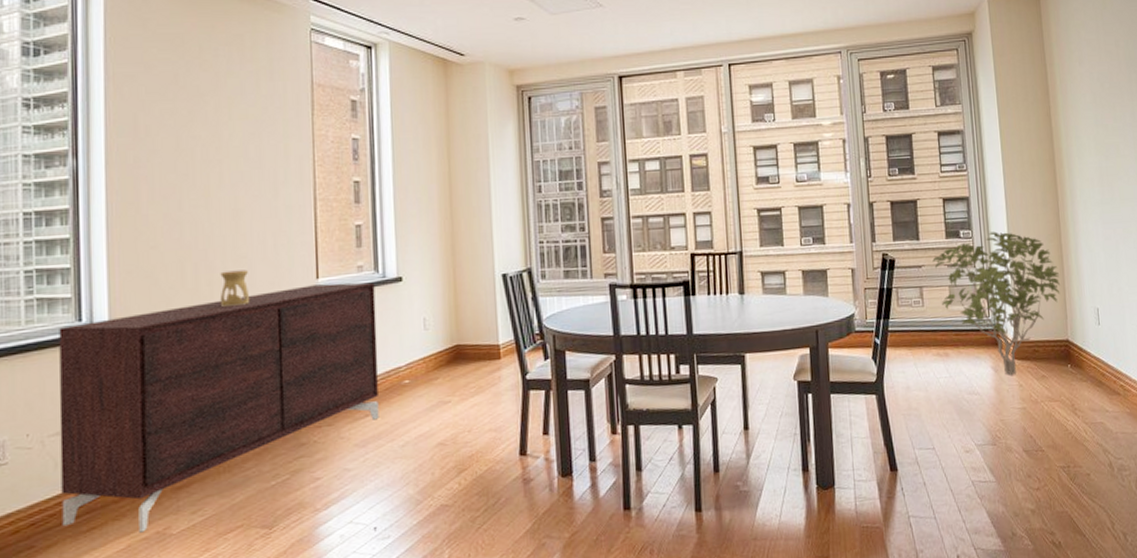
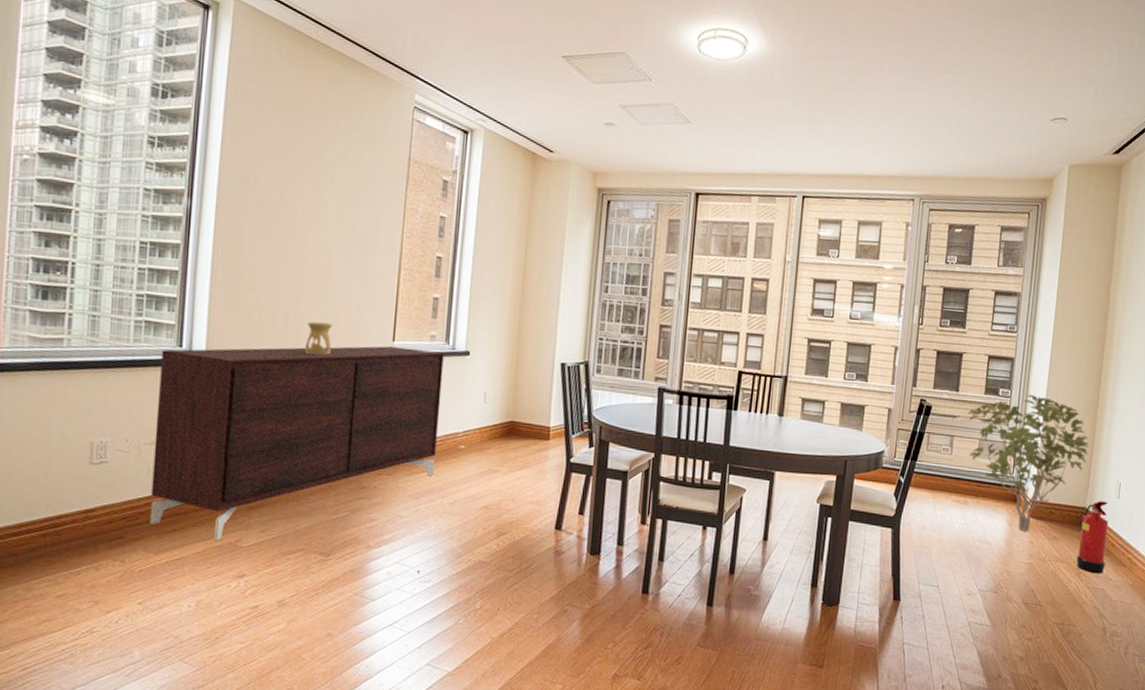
fire extinguisher: none [1067,330,1099,408] -> present [1076,501,1109,574]

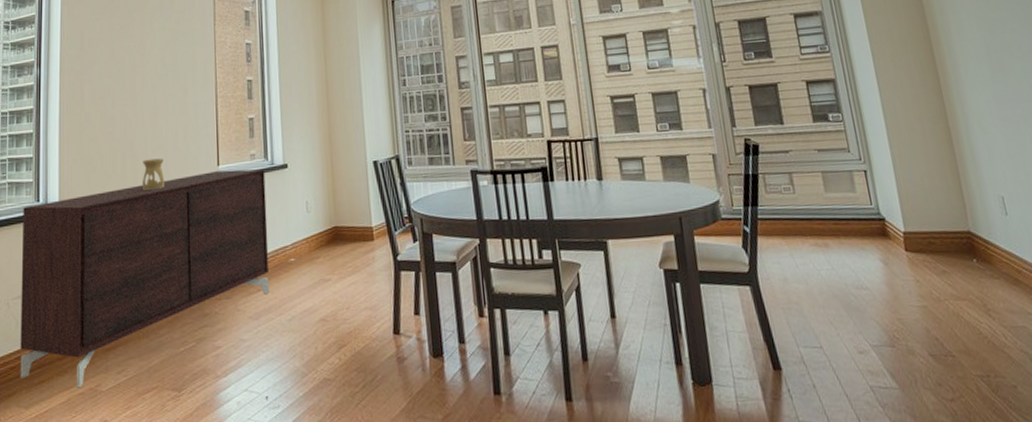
shrub: present [968,394,1089,533] -> none [800,114,954,271]
fire extinguisher: present [1076,501,1109,574] -> none [969,220,1018,309]

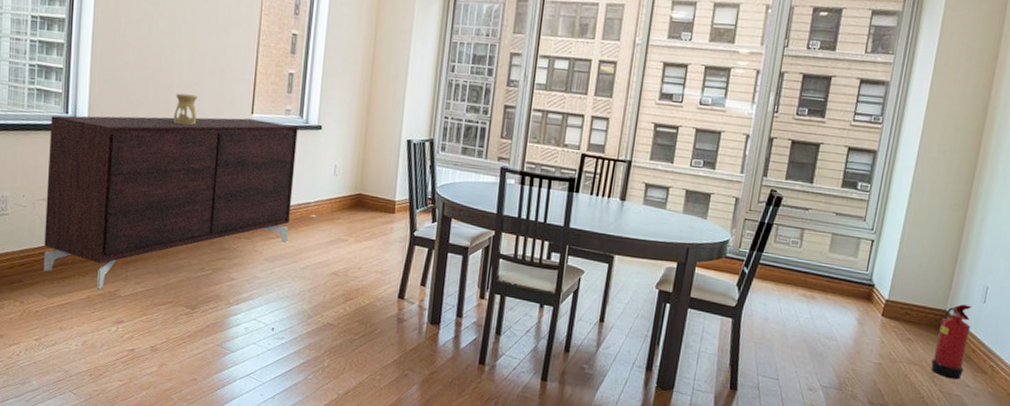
fire extinguisher: none [969,220,1018,309] -> present [931,304,972,380]

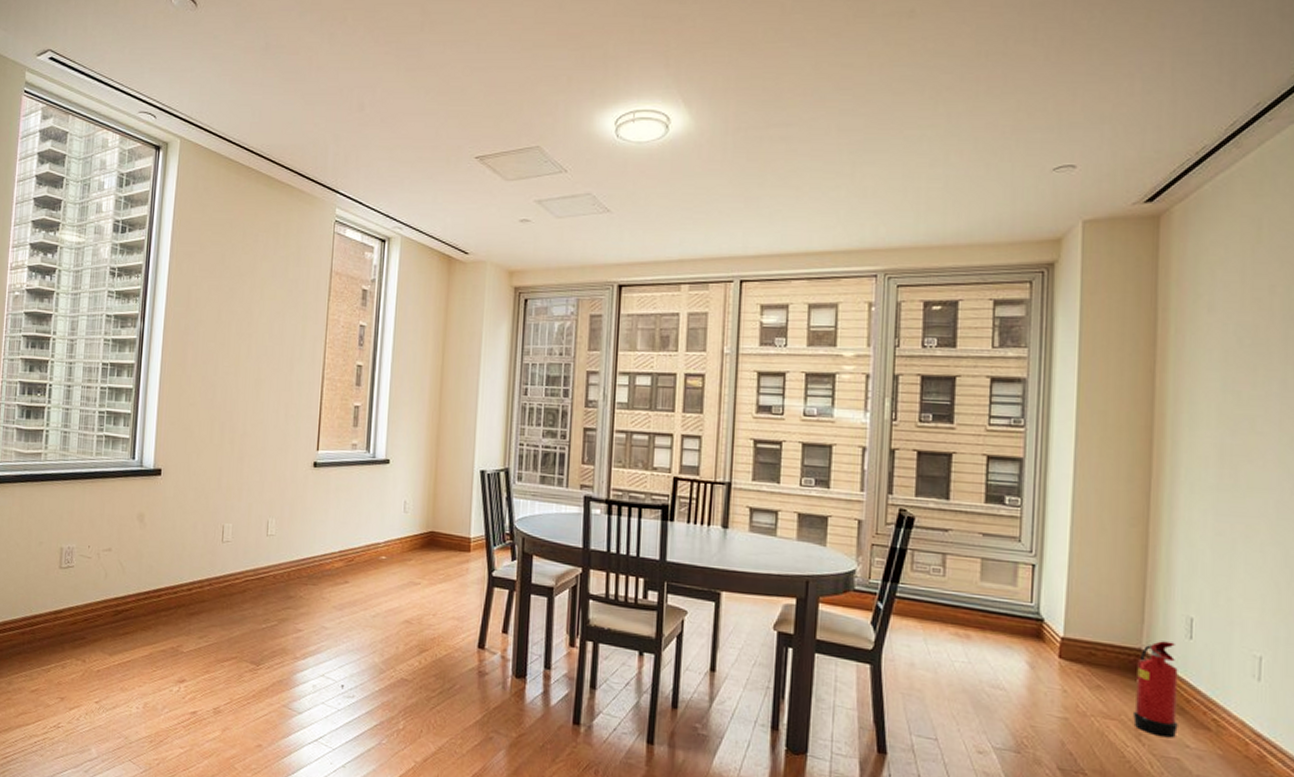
sideboard: present [43,115,298,290] -> none [106,455,365,645]
oil burner: present [173,93,197,125] -> none [238,433,262,465]

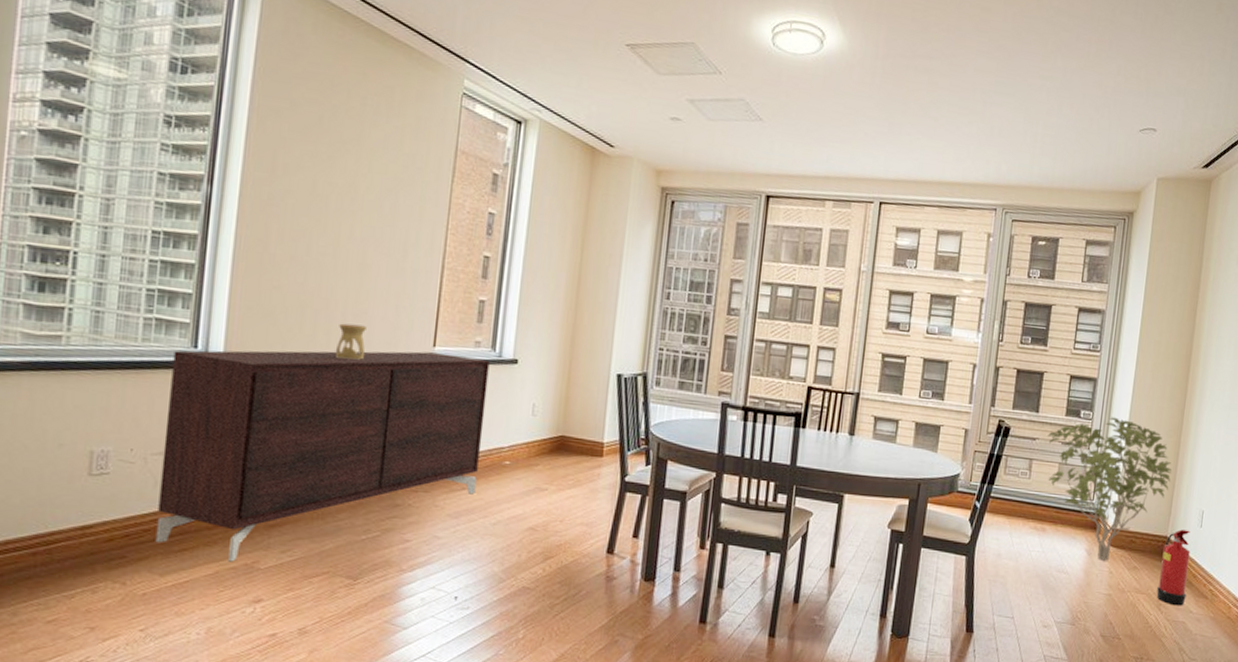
sideboard: none [106,455,365,645] -> present [155,350,490,562]
oil burner: none [238,433,262,465] -> present [334,323,366,360]
shrub: none [963,503,1139,678] -> present [1048,417,1171,562]

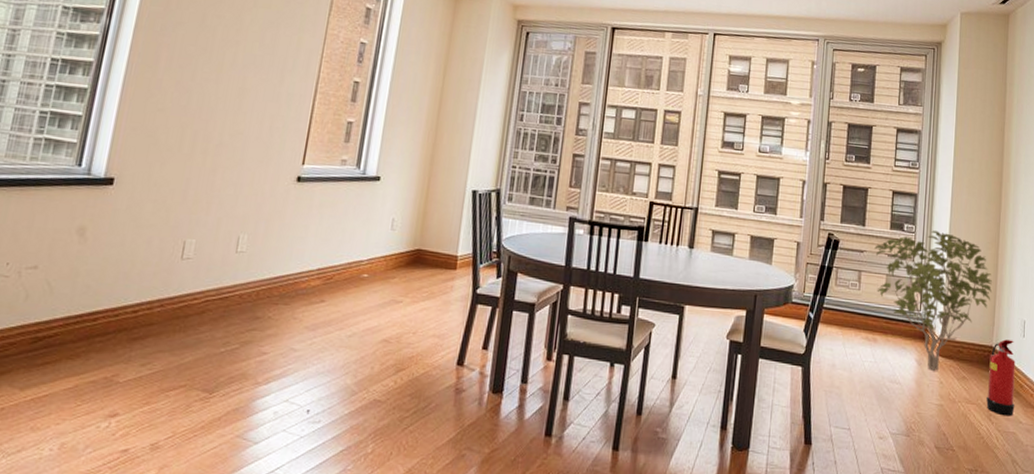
sideboard: present [155,350,490,562] -> none [20,168,354,376]
oil burner: present [334,323,366,360] -> none [209,143,241,178]

